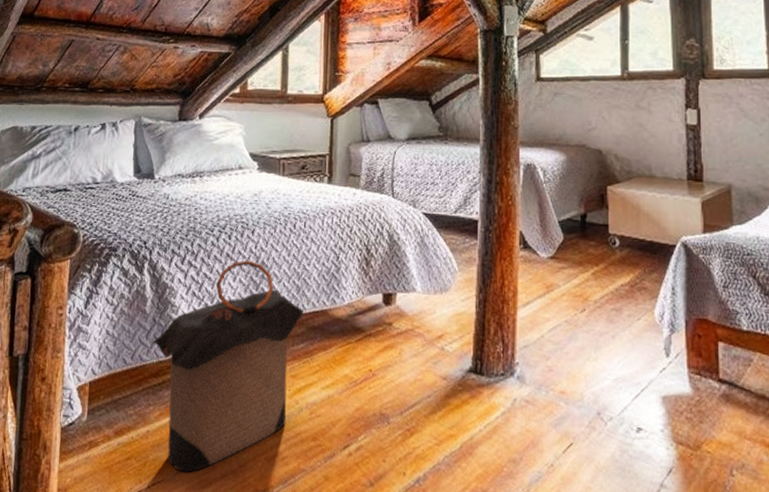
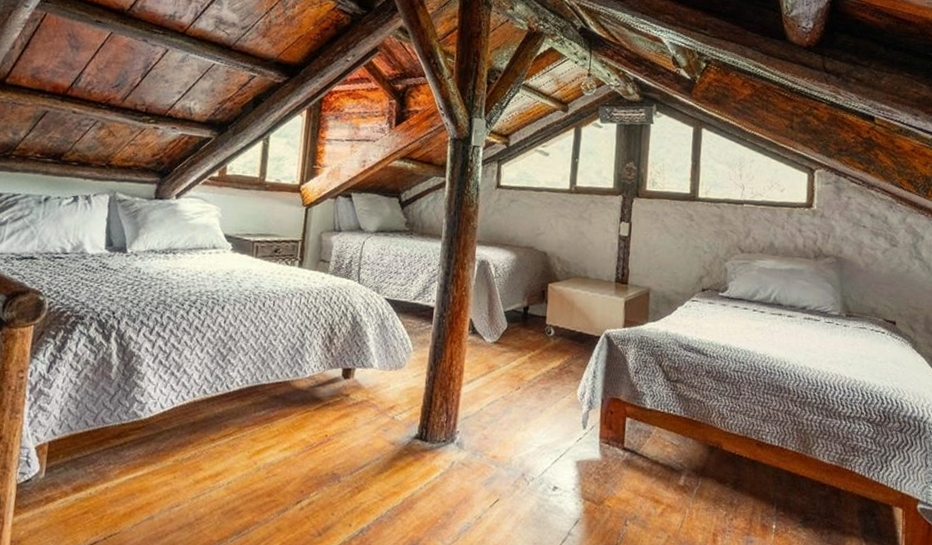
laundry hamper: present [152,260,305,473] -> none [115,333,268,525]

